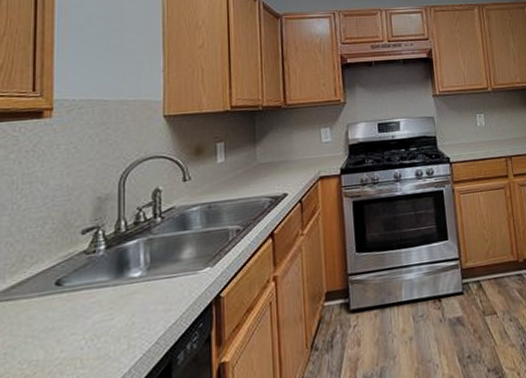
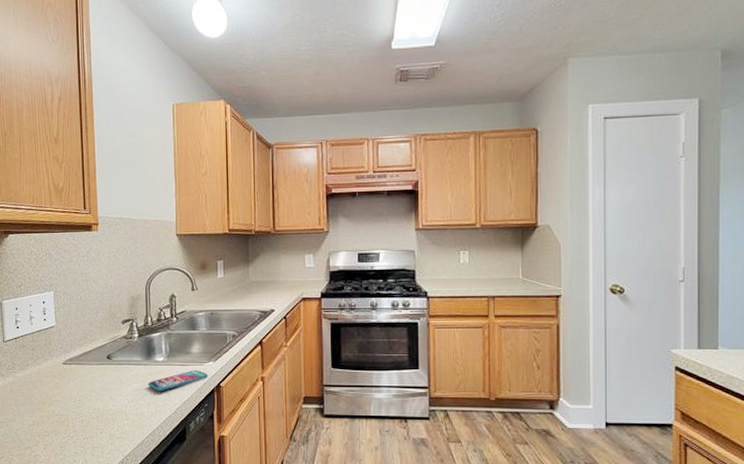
smartphone: none [116,280,205,319] -> present [147,369,209,392]

